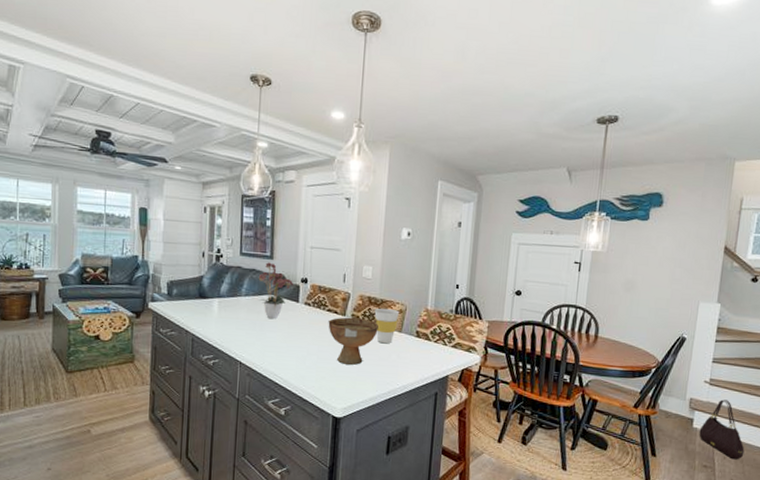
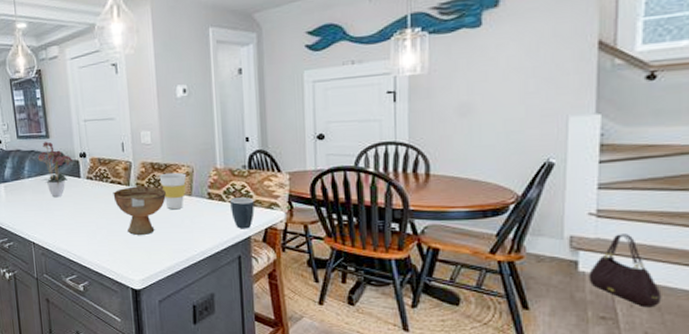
mug: none [434,338,456,368] -> present [230,197,255,229]

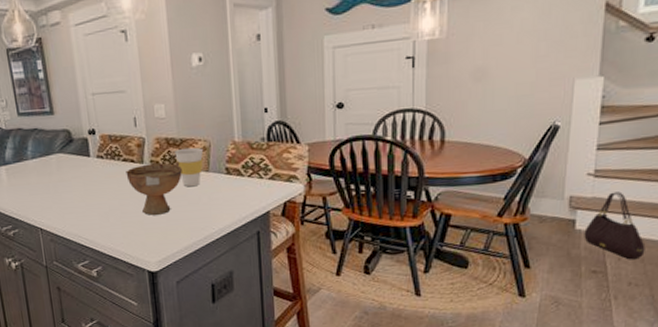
flower arrangement: present [38,141,73,197] -> none [42,118,82,178]
mug: present [230,197,255,229] -> none [249,171,273,204]

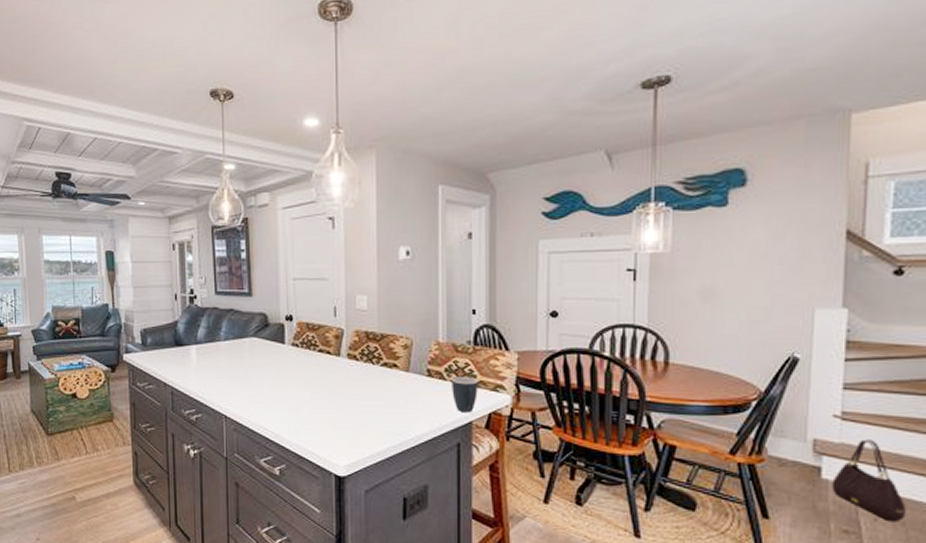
bowl: present [125,161,182,215] -> none [320,357,380,413]
cup: present [174,147,204,187] -> none [374,344,405,387]
mug: none [249,171,273,204] -> present [452,377,478,413]

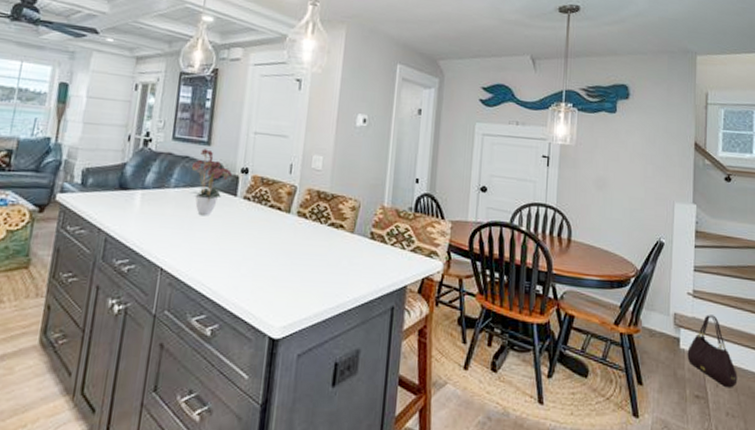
flower arrangement: none [238,300,278,364] -> present [190,149,233,215]
mug: present [452,377,478,413] -> none [391,241,415,277]

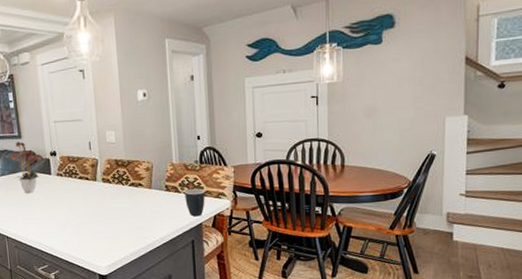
mug: none [391,241,415,277] -> present [185,189,205,217]
handbag: present [687,314,738,388] -> none [460,209,510,267]

